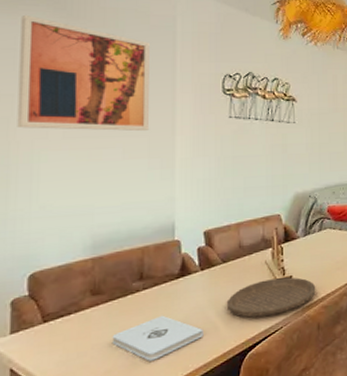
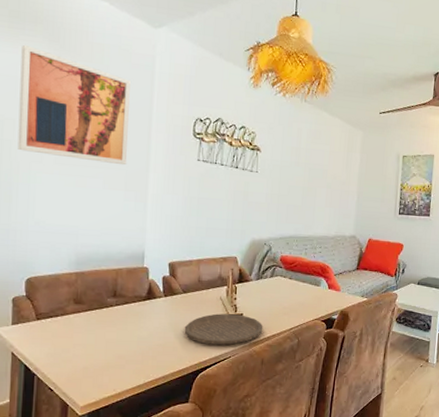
notepad: present [111,315,204,361] -> none [89,329,164,366]

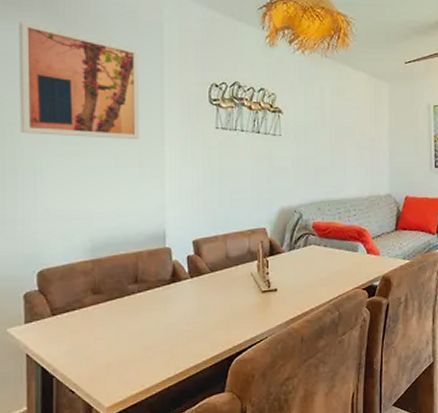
plate: present [184,313,263,345] -> none [214,290,300,326]

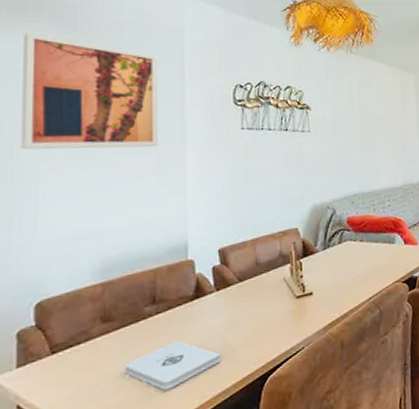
notepad: none [111,317,194,358] -> present [124,340,221,391]

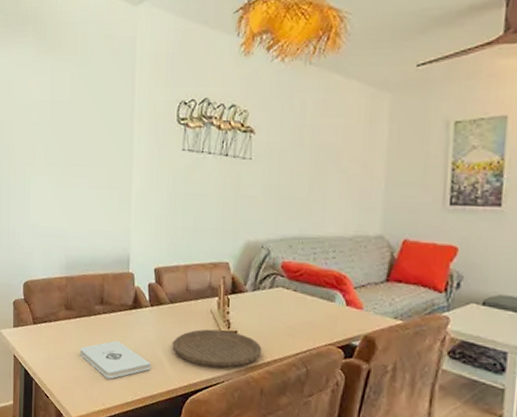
wall art: present [20,32,159,150] -> none [14,46,112,162]
plate: none [244,293,338,338] -> present [172,329,262,367]

